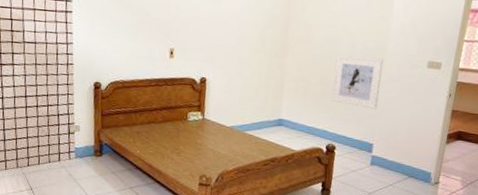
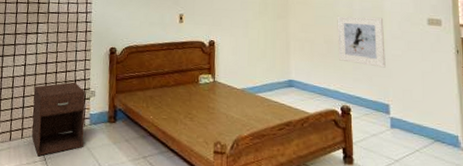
nightstand: none [14,116,70,186] -> present [31,82,85,157]

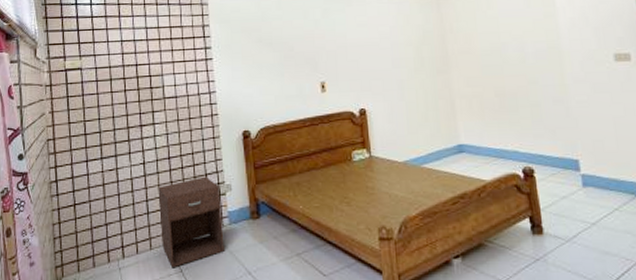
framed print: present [337,16,386,68] -> none [507,59,570,118]

